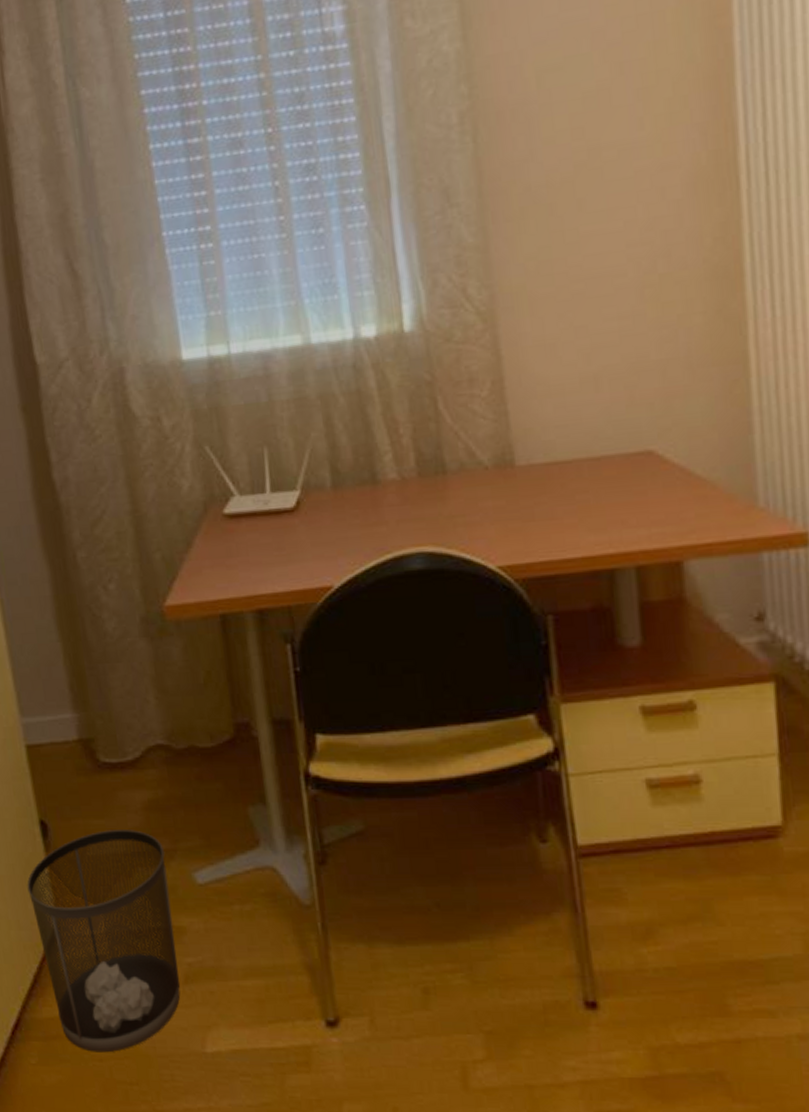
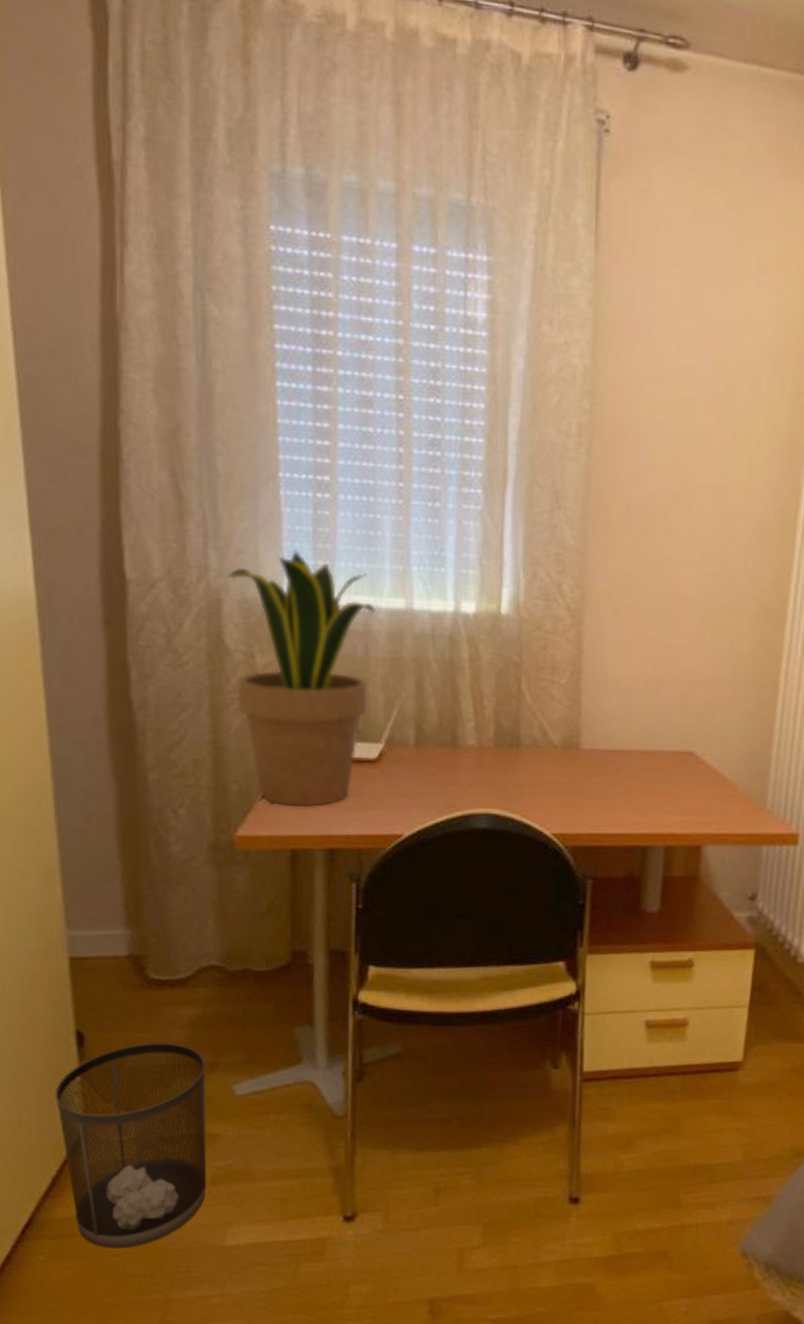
potted plant: none [126,305,279,570] -> present [227,550,377,808]

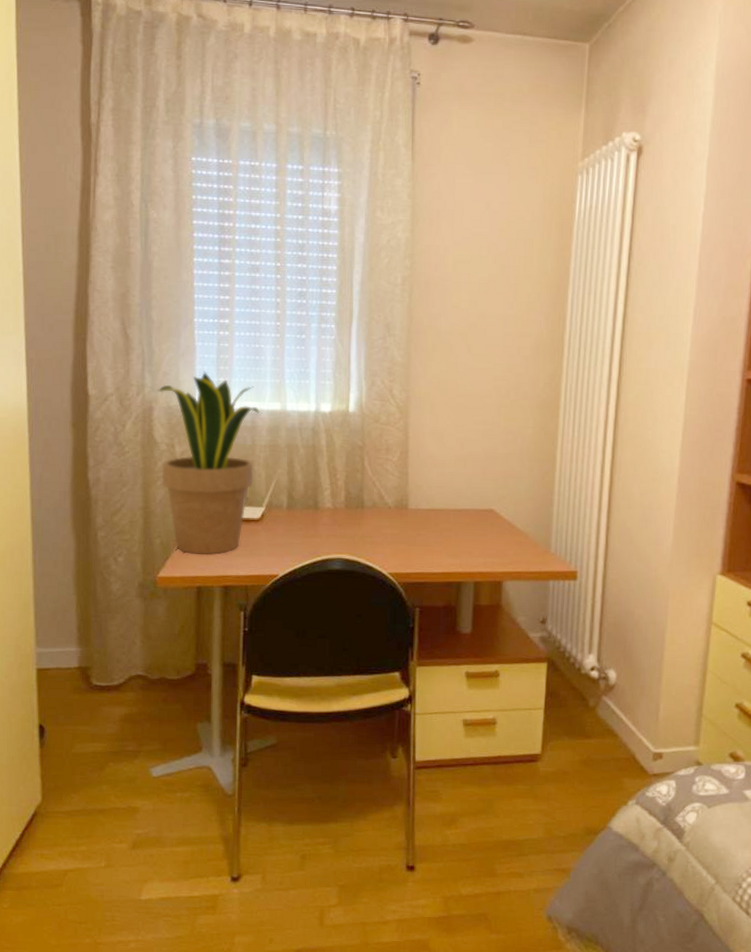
waste bin: present [55,1043,207,1249] -> none [21,734,131,900]

